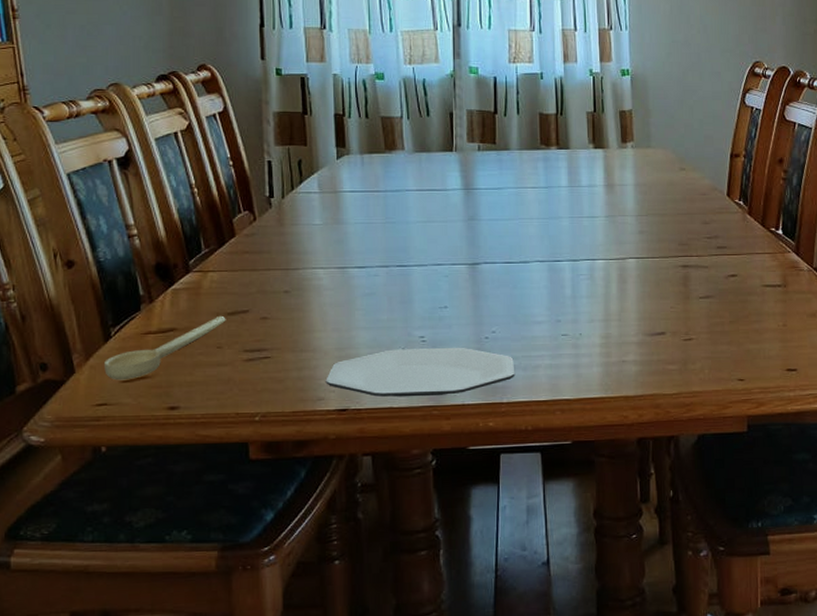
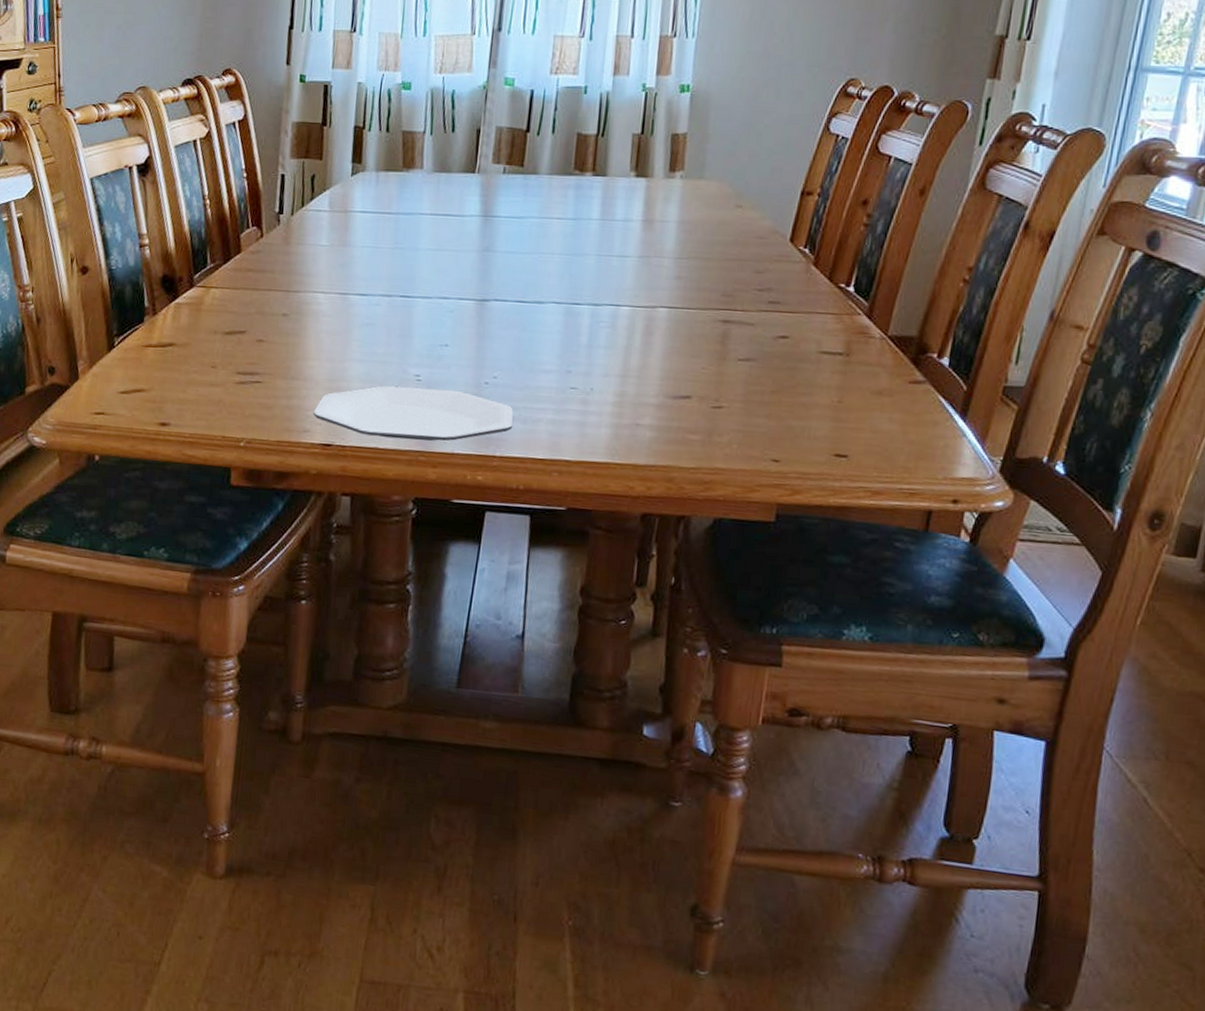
spoon: present [104,315,226,381] -> none [105,334,223,392]

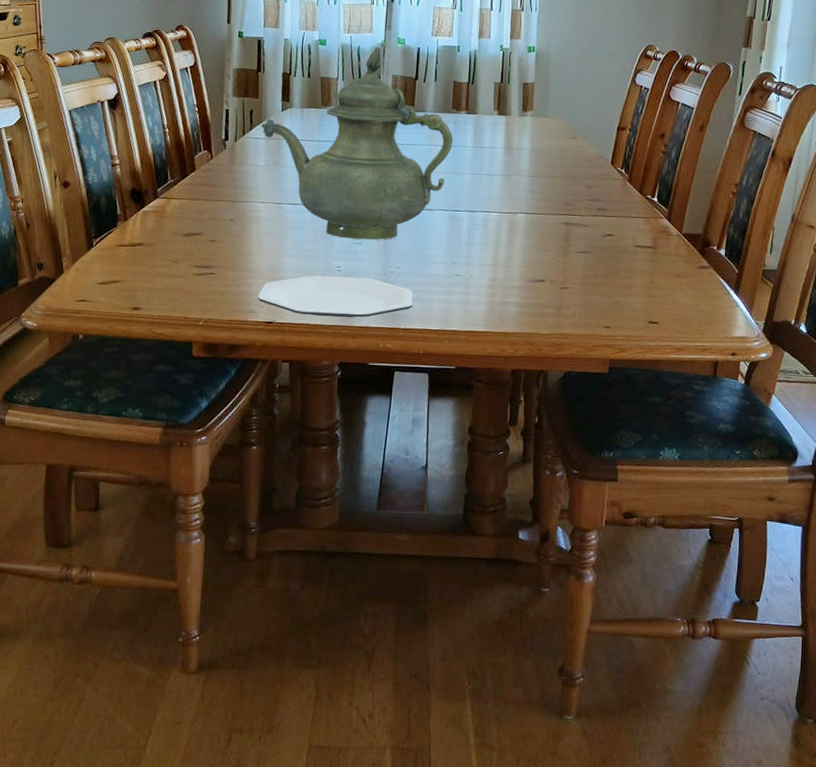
teapot: none [325,90,575,342] -> present [261,47,454,241]

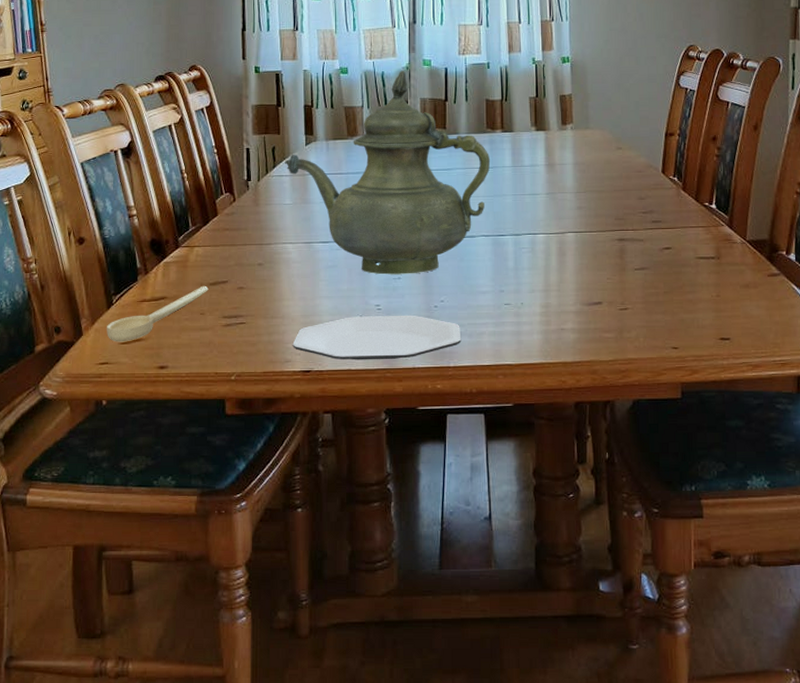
spoon: none [86,235,183,283] -> present [107,285,209,342]

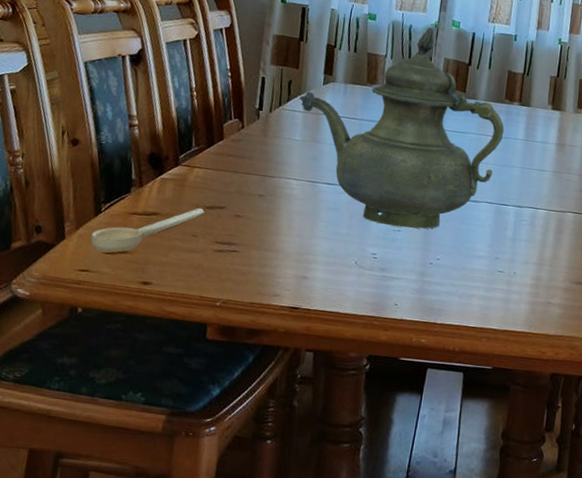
plate: present [292,315,462,360] -> none [283,261,452,310]

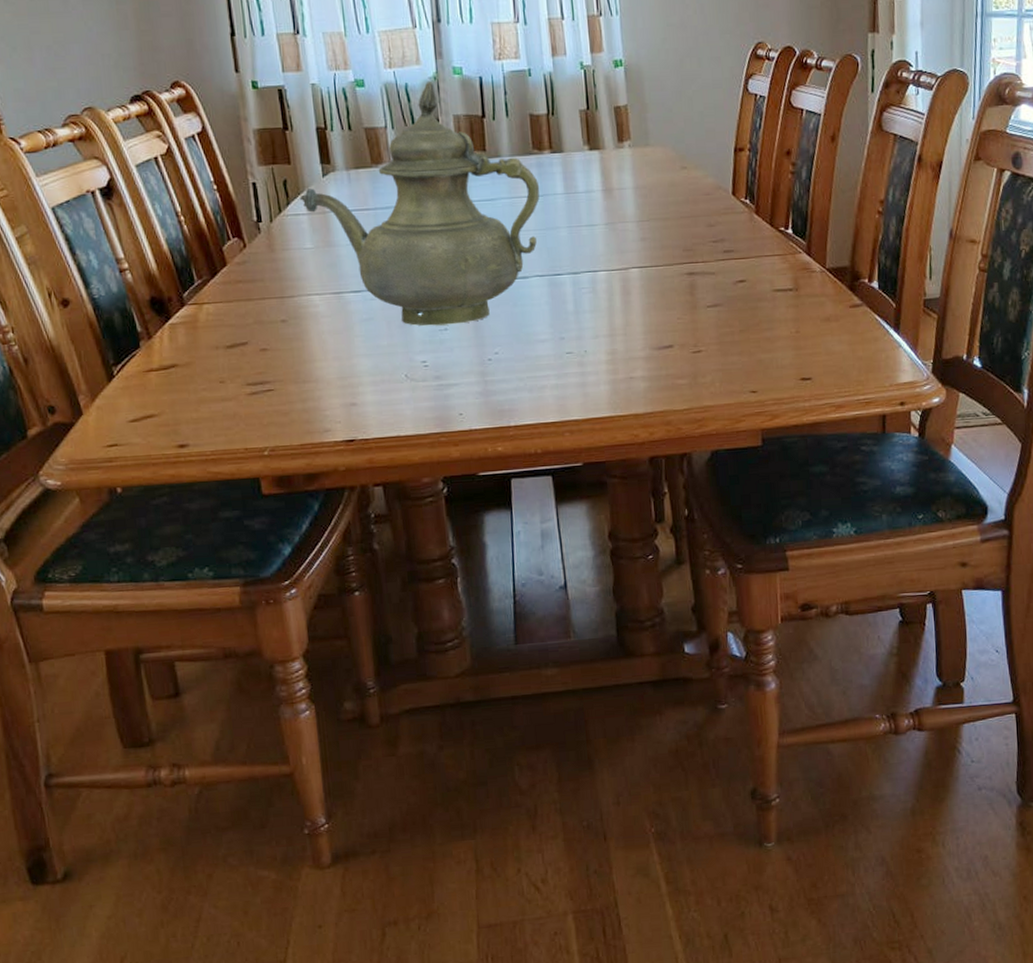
spoon: present [91,207,204,252] -> none [110,349,226,421]

